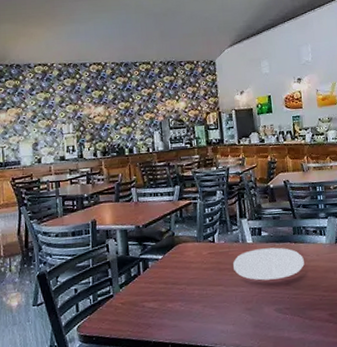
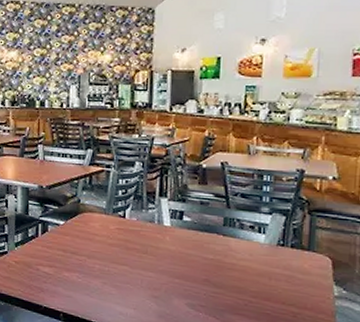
plate: present [233,247,304,281] -> none [144,234,232,273]

